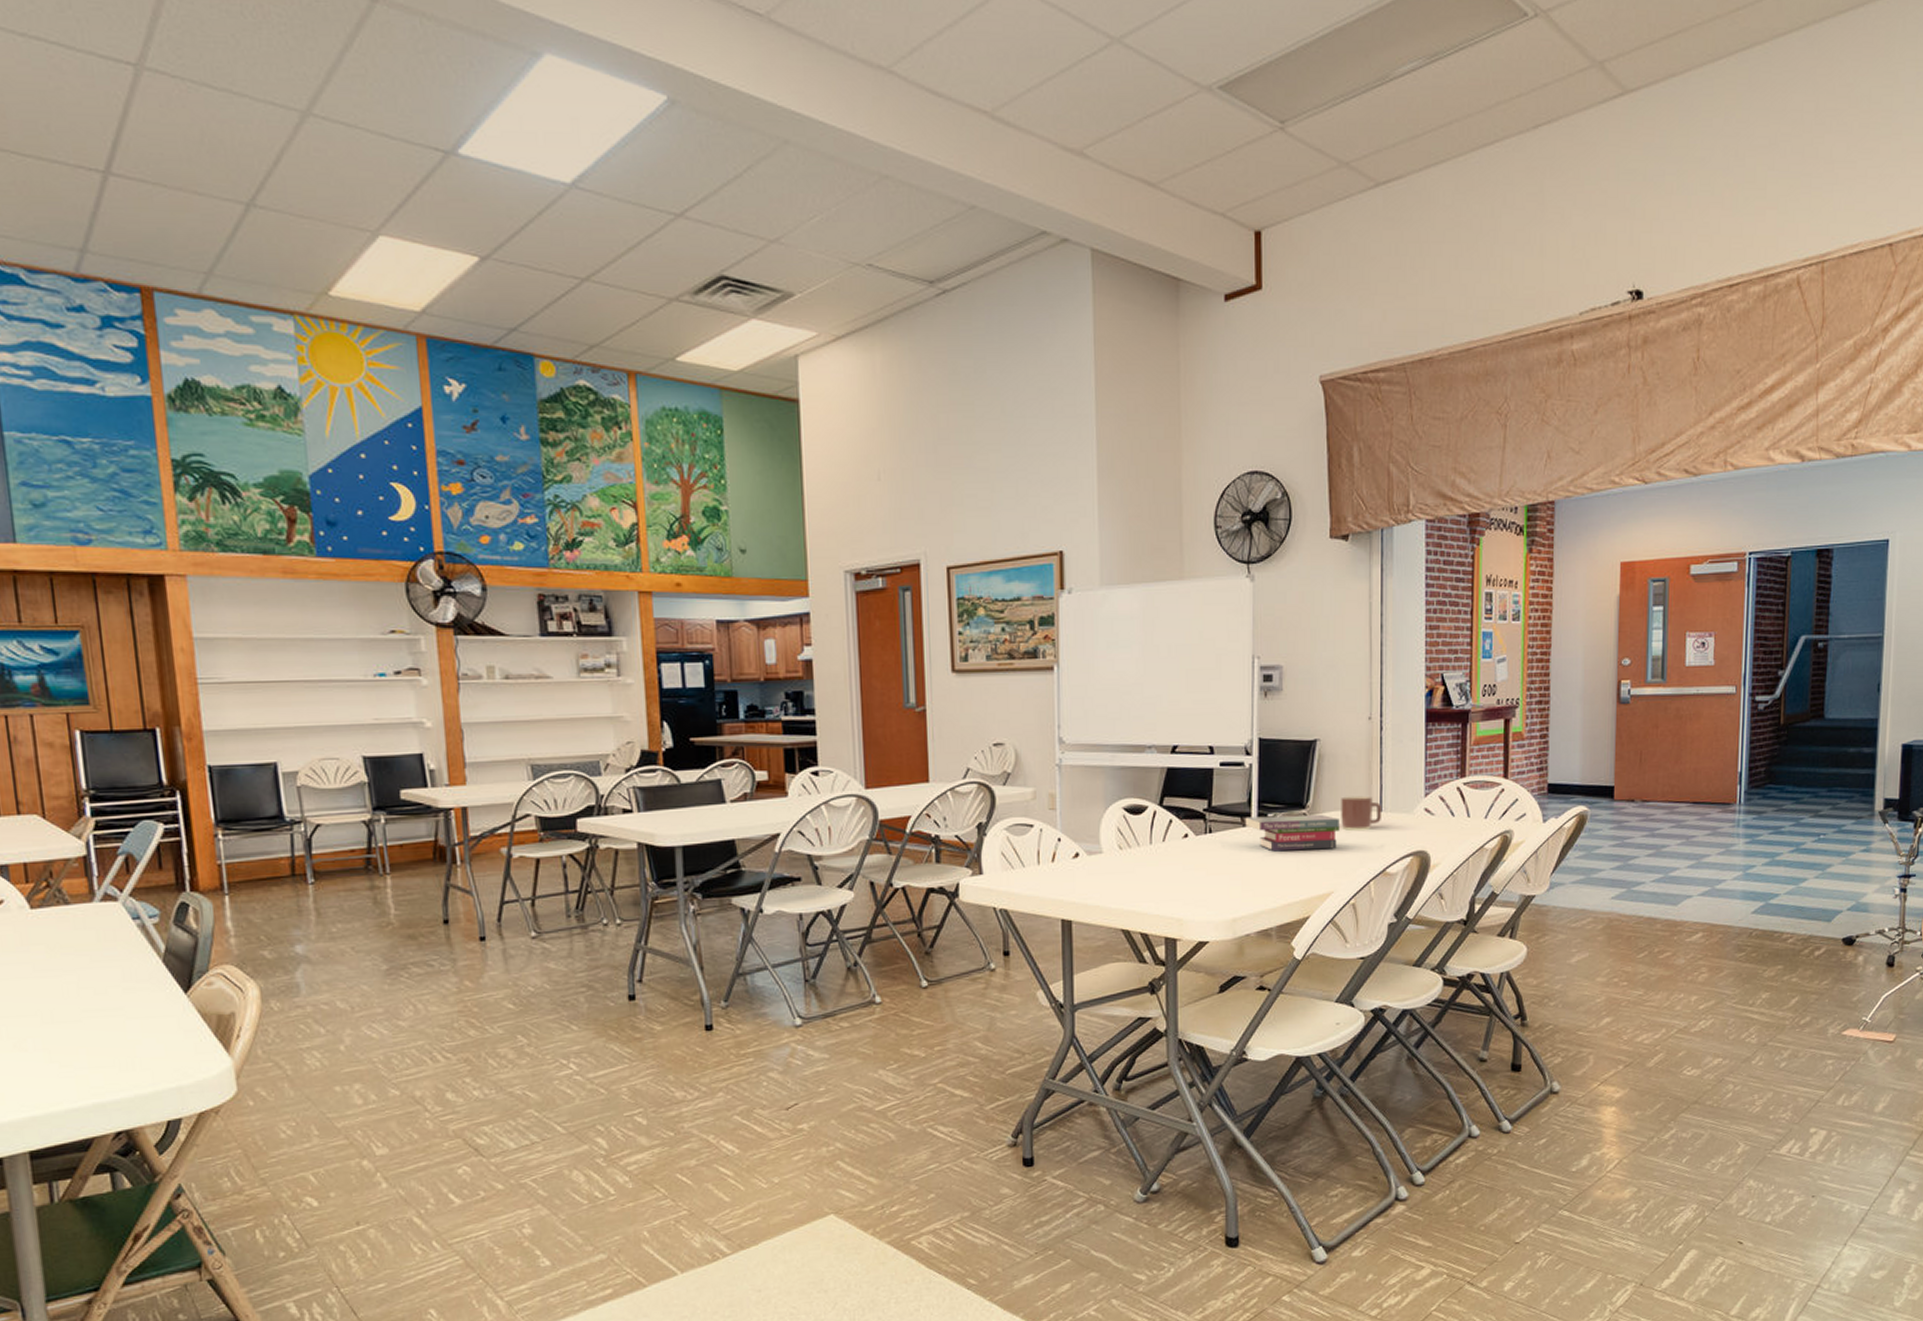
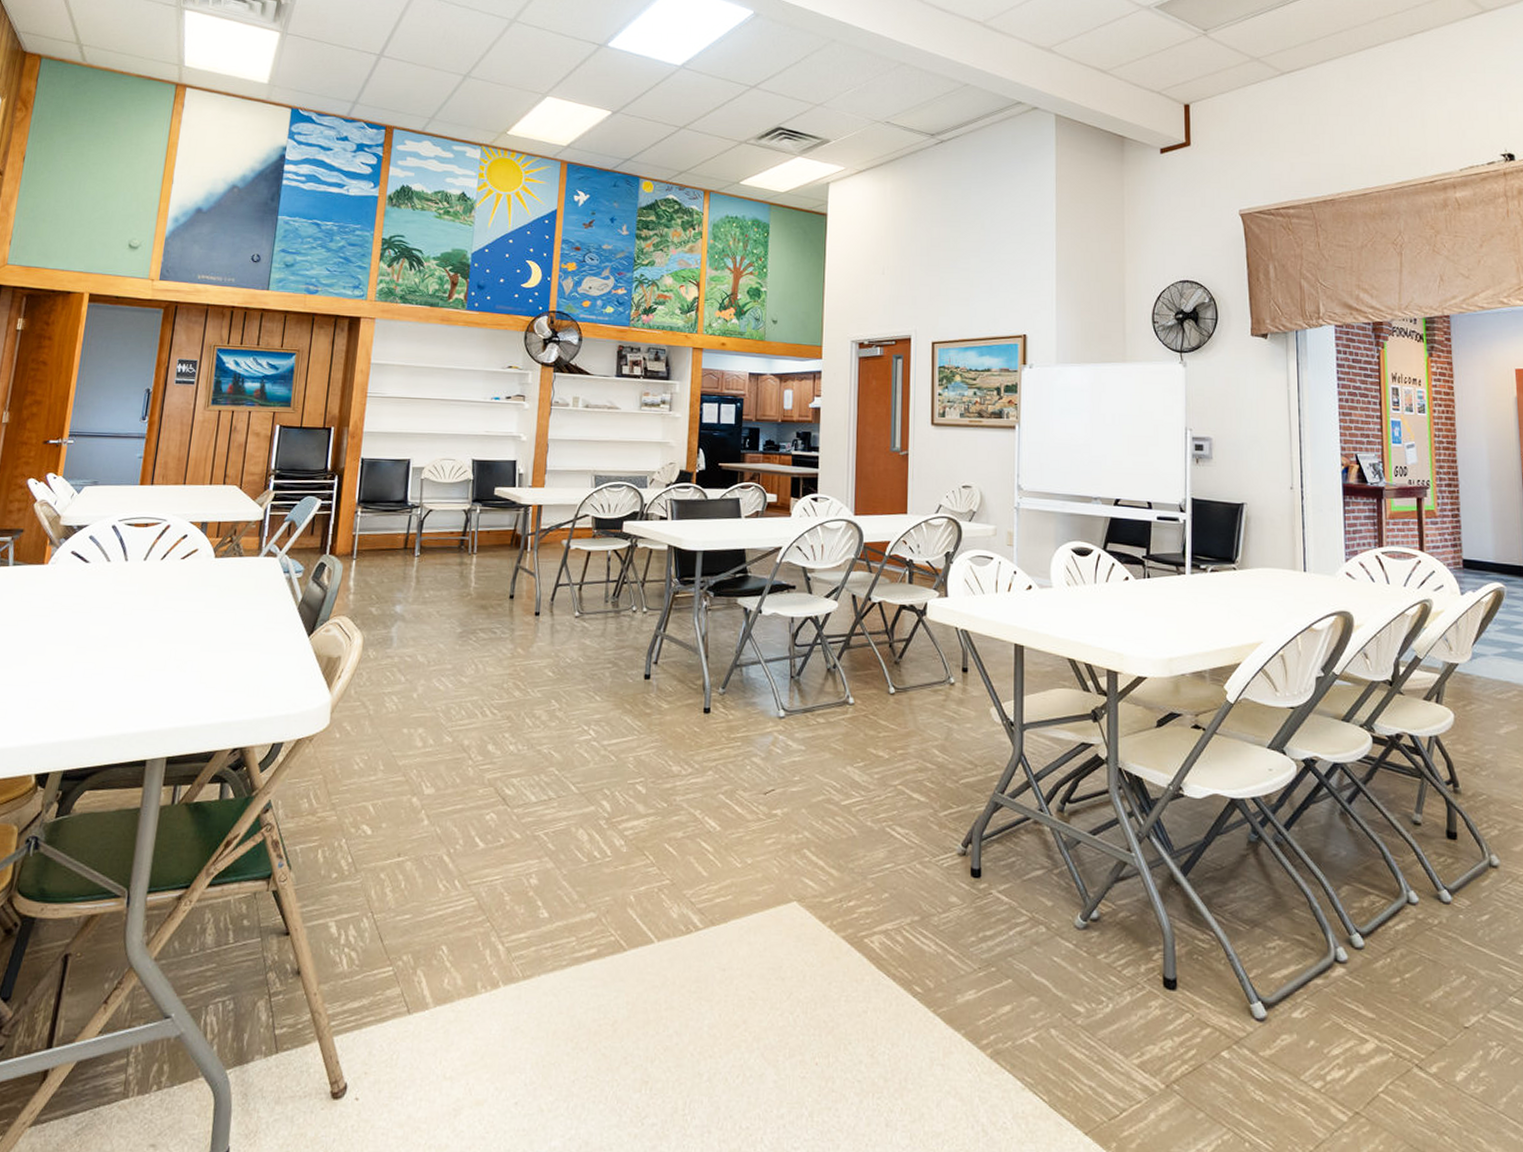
books: present [1245,814,1340,852] -> none [1180,566,1267,602]
mug: present [1341,795,1381,831] -> none [1267,555,1305,588]

